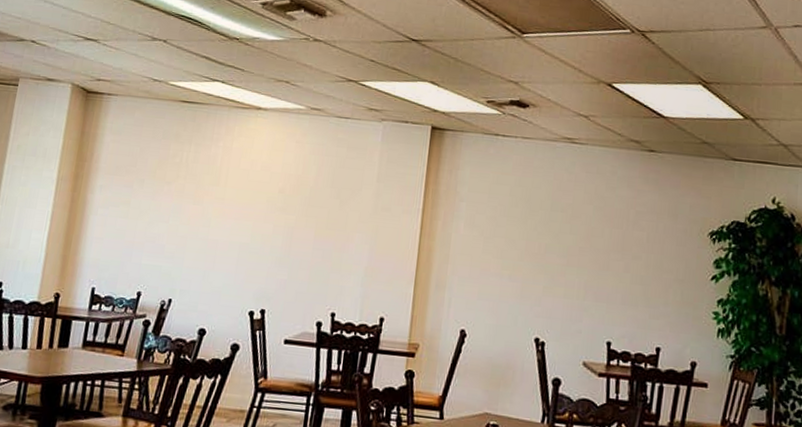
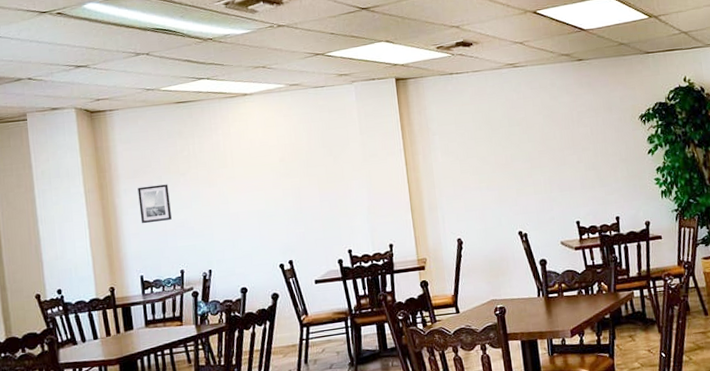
wall art: none [109,186,150,231] -> present [137,184,172,224]

